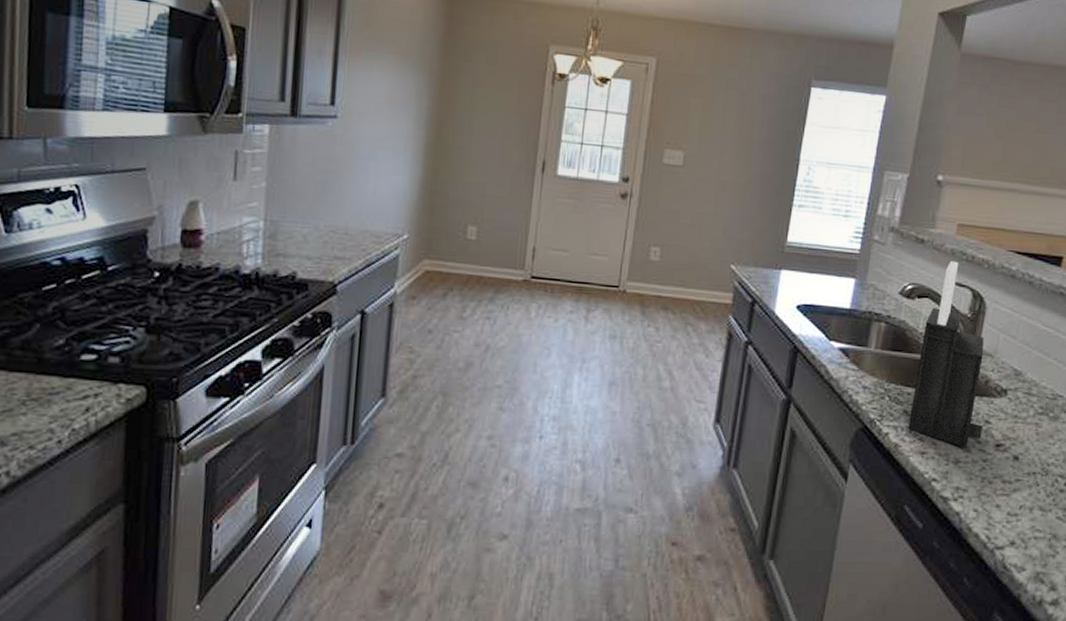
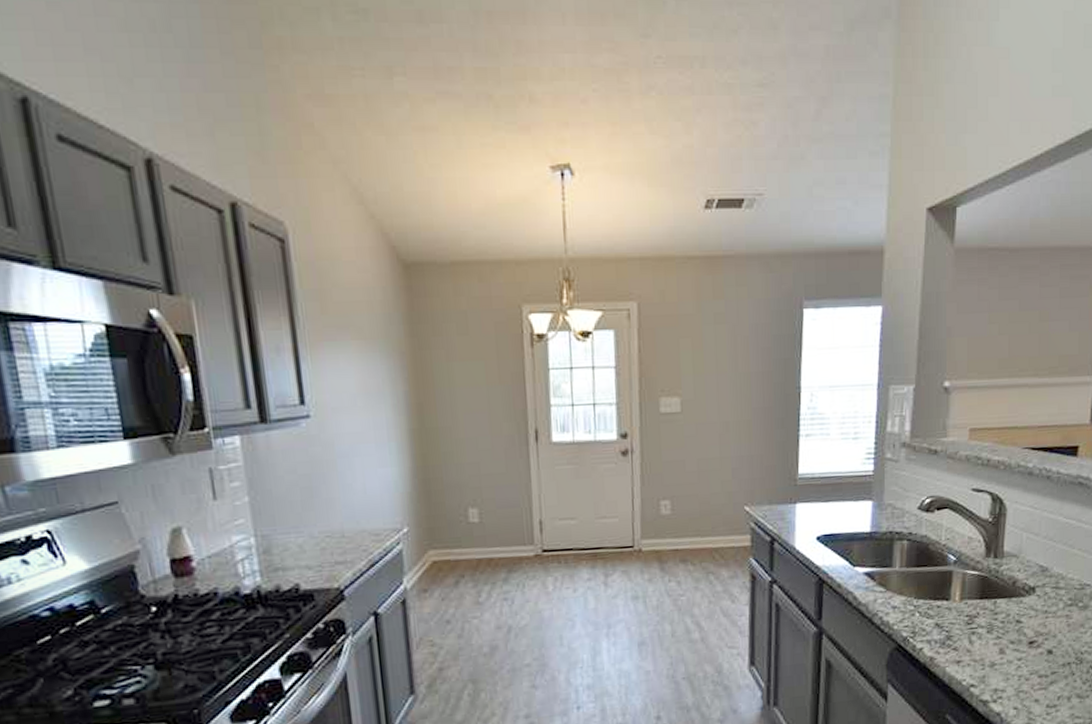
knife block: present [908,260,984,449] -> none [941,467,1015,651]

